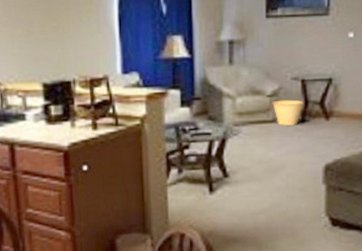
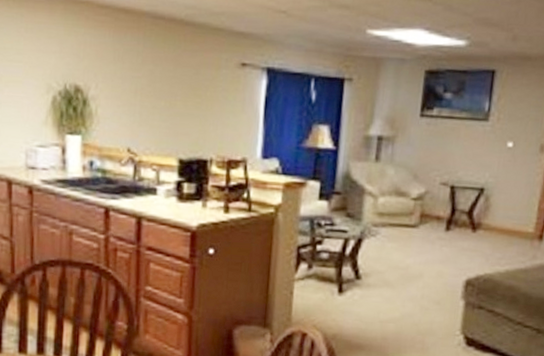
basket: present [271,99,304,126] -> none [415,204,451,233]

